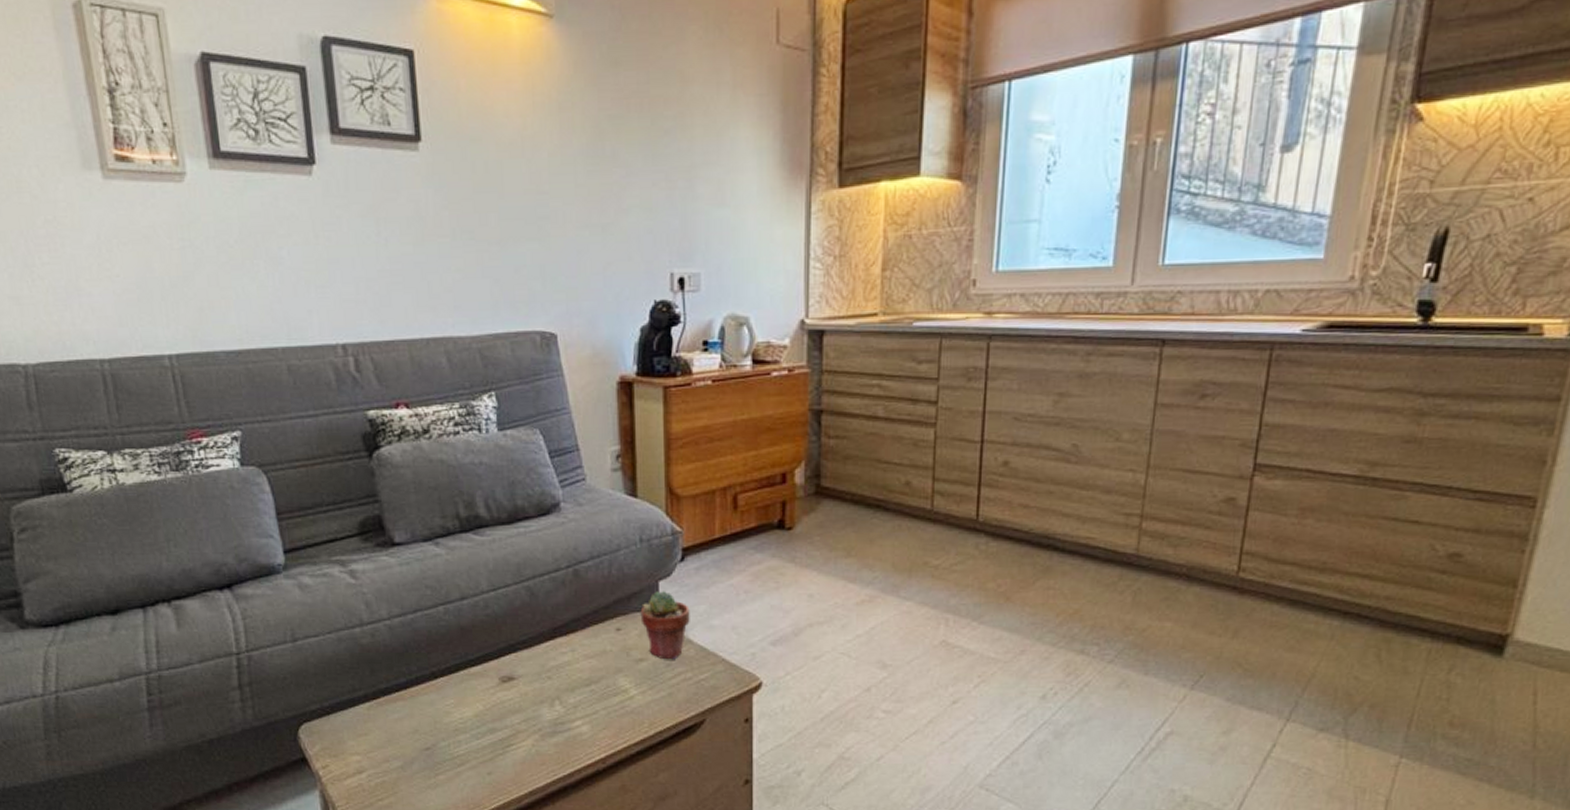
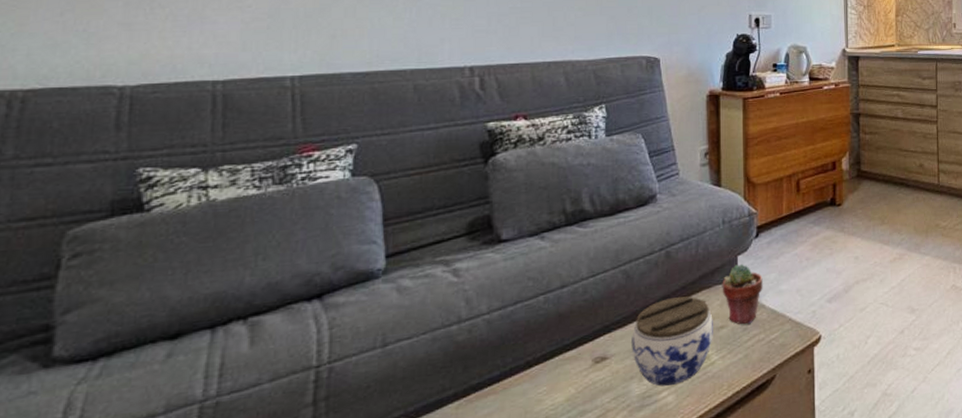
jar: none [539,622,631,715] -> present [632,296,713,386]

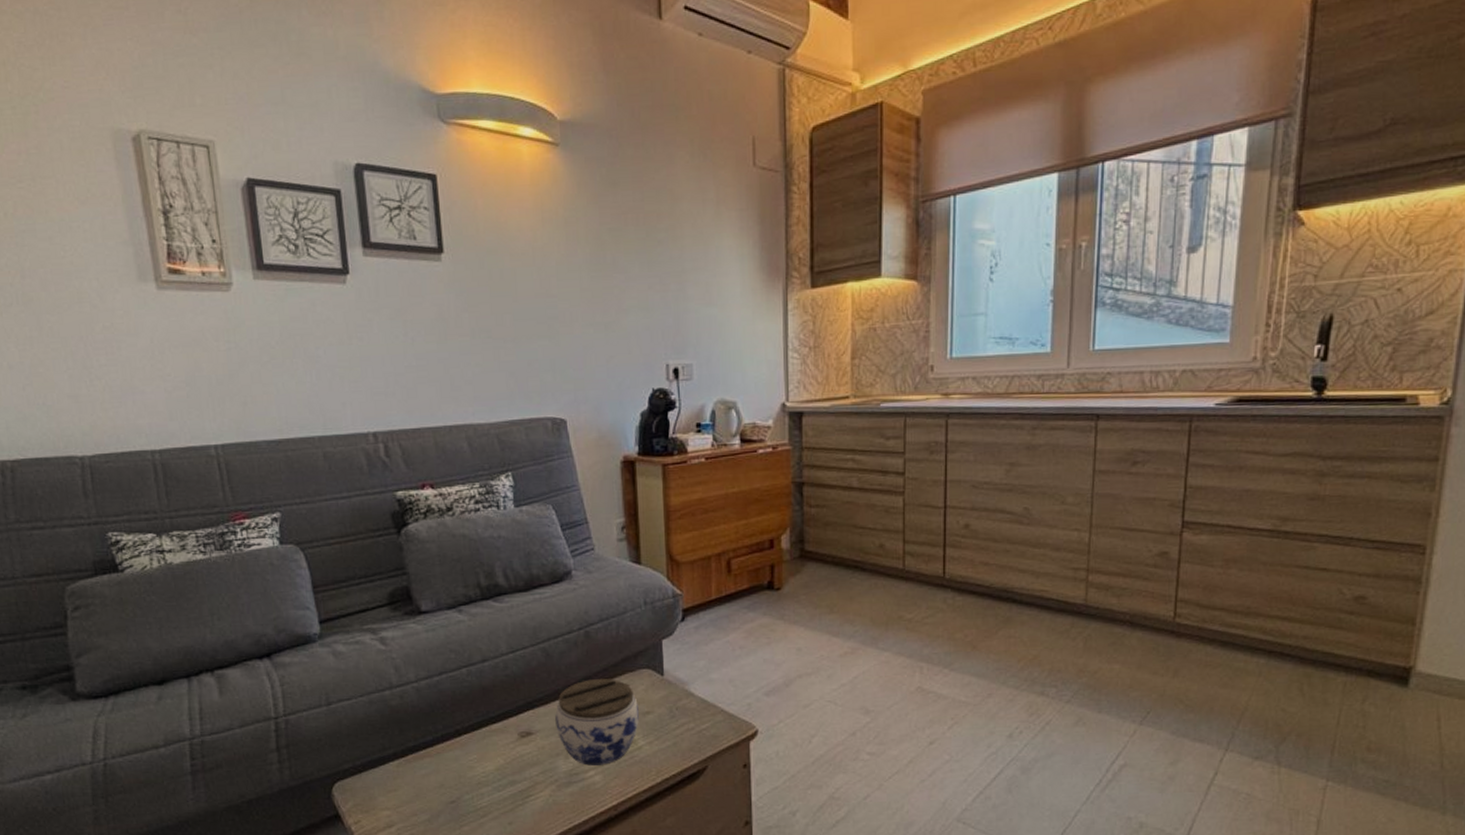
potted succulent: present [722,264,763,324] -> none [646,649,691,712]

